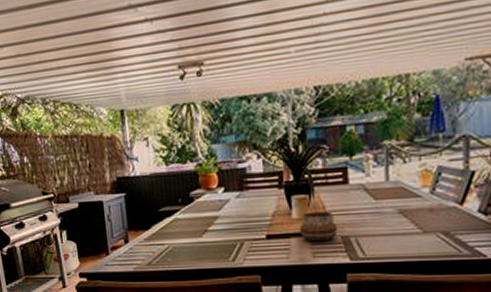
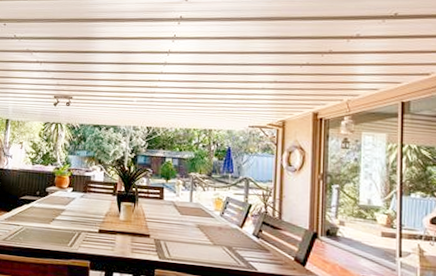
decorative bowl: present [299,211,338,241] -> none [124,216,152,241]

